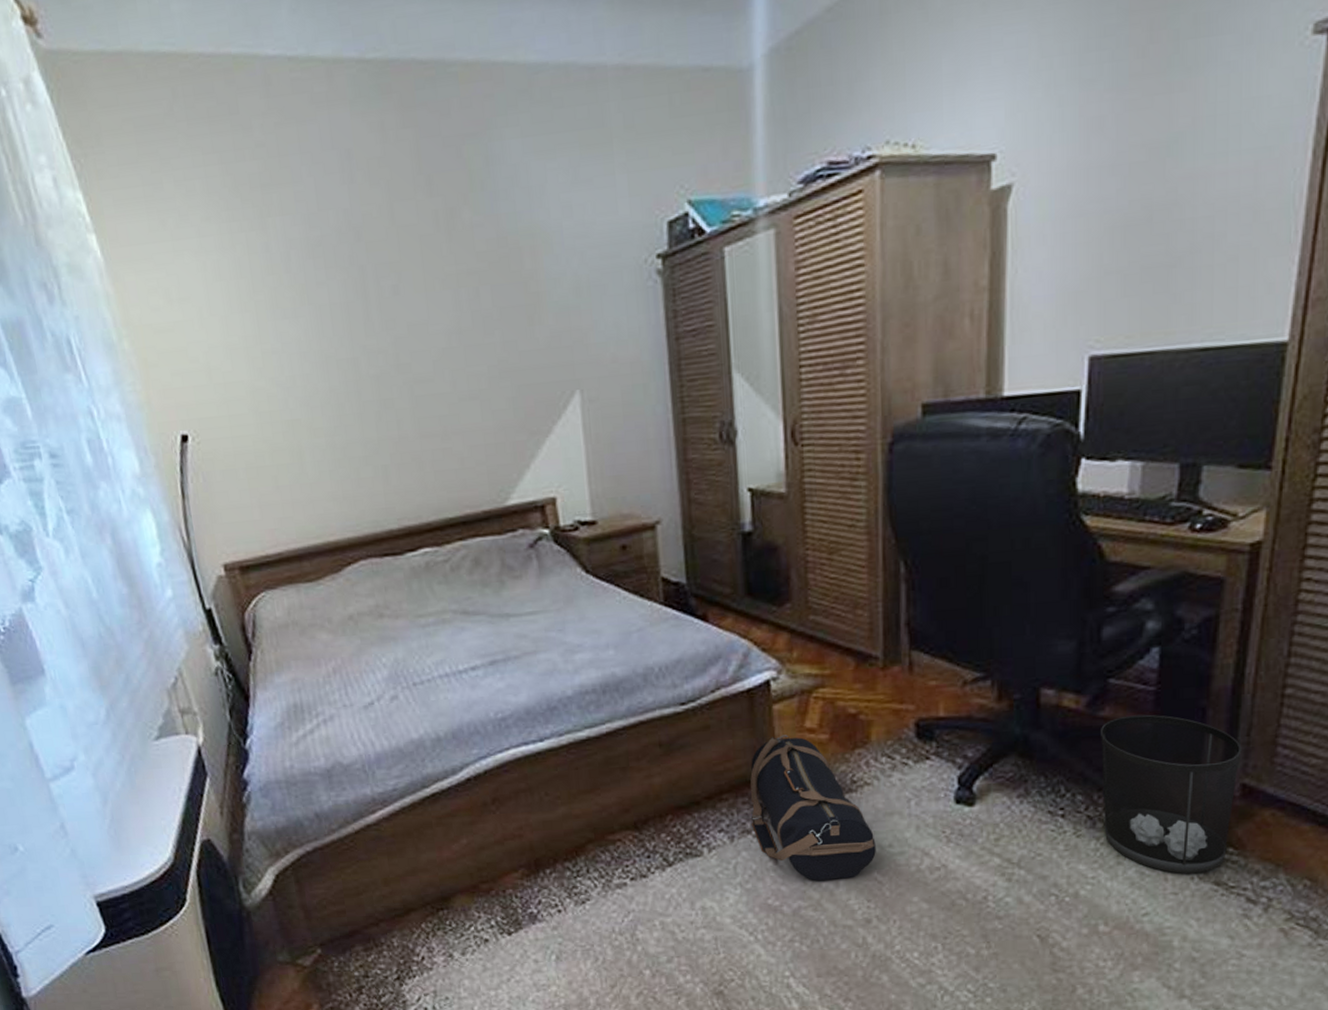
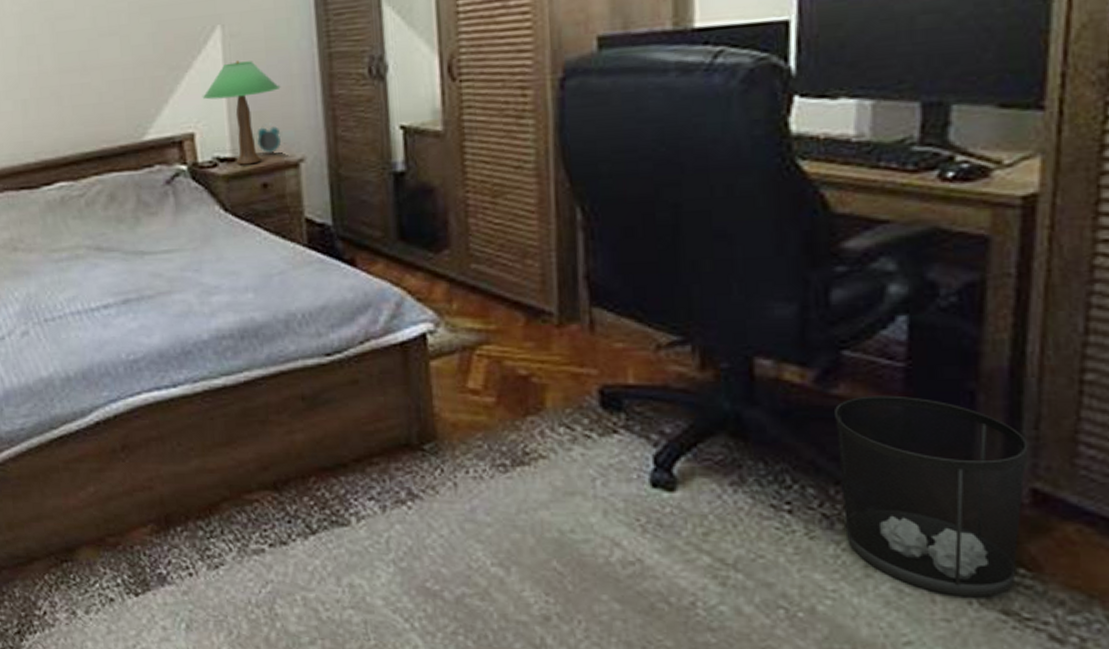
table lamp: none [562,426,638,528] -> present [202,61,281,165]
alarm clock: none [615,486,639,517] -> present [257,122,282,154]
duffel bag: present [750,735,876,882] -> none [404,395,555,567]

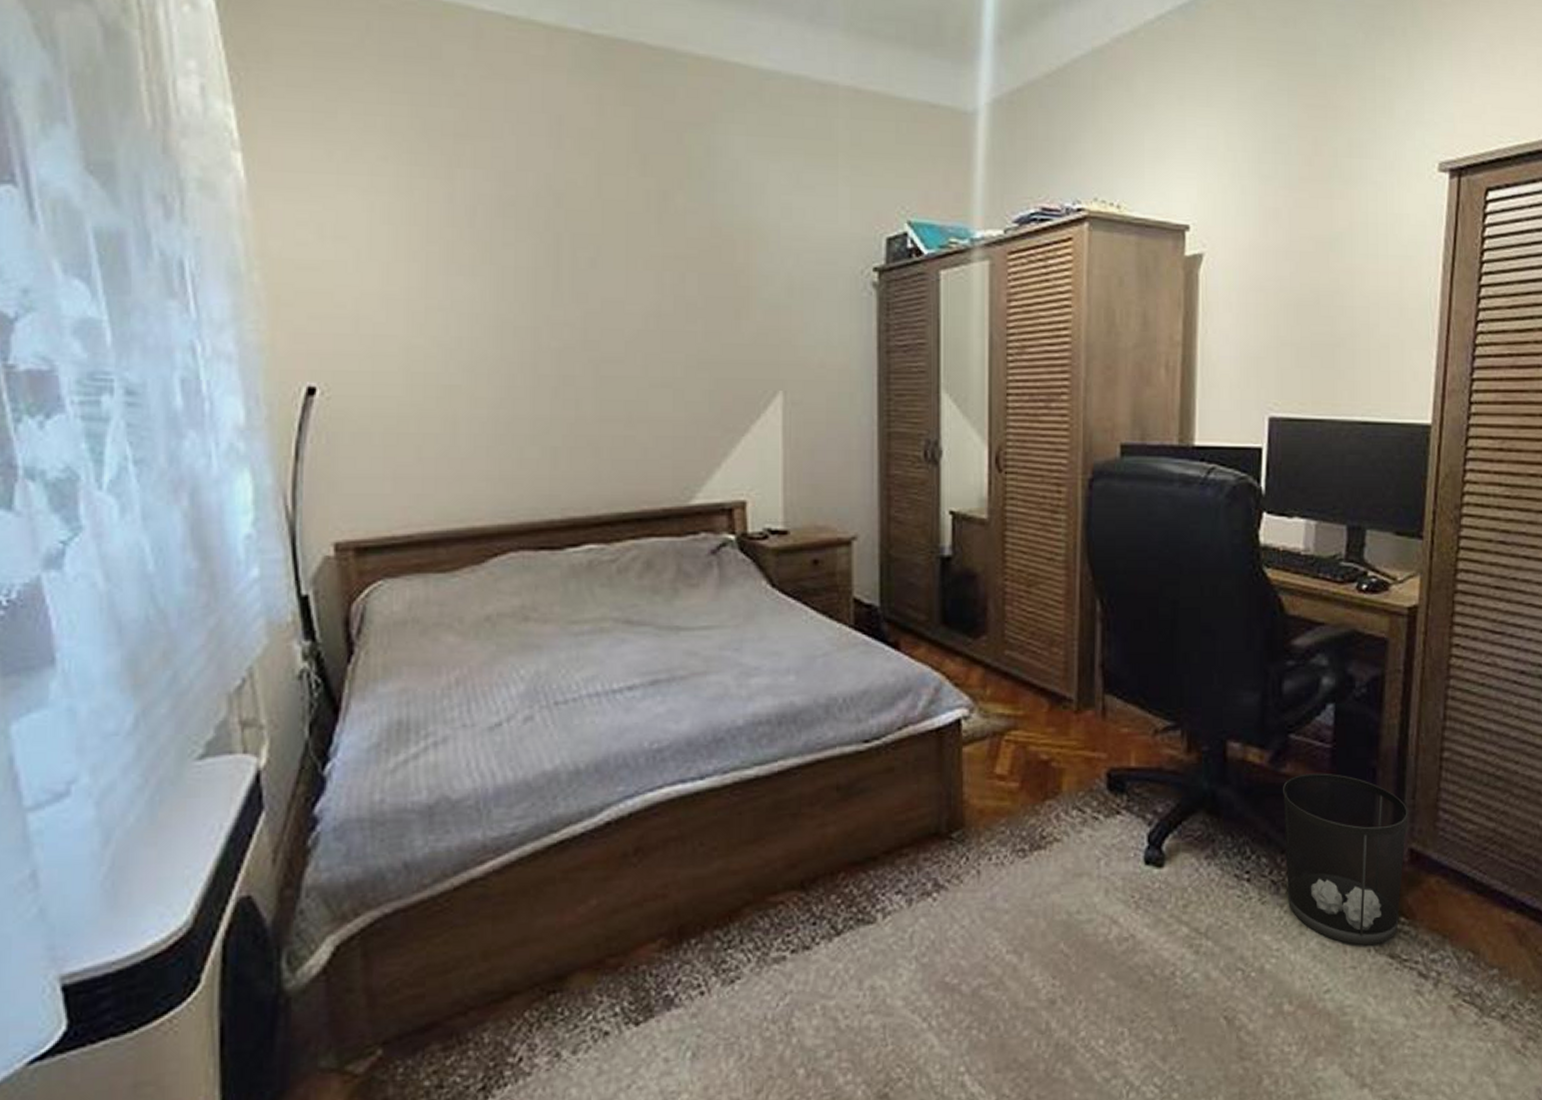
table lamp: present [202,61,281,165] -> none [757,430,839,539]
alarm clock: present [257,122,282,154] -> none [811,497,836,530]

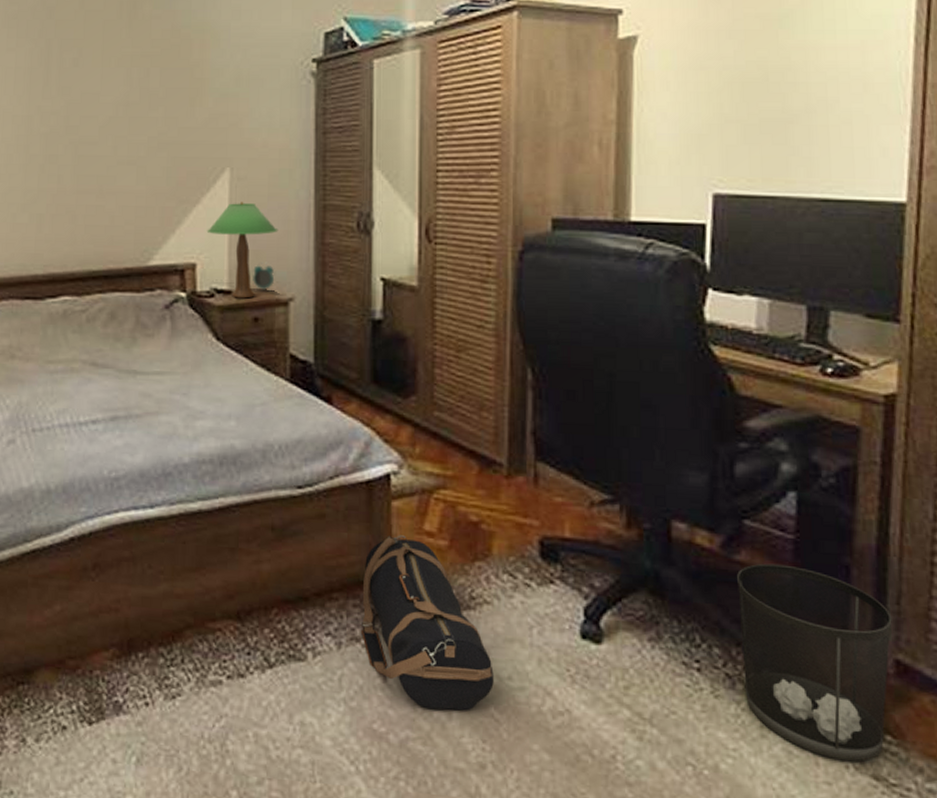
table lamp: none [757,430,839,539] -> present [206,202,279,299]
alarm clock: none [811,497,836,530] -> present [253,261,275,292]
duffel bag: none [933,781,1063,955] -> present [362,535,494,711]

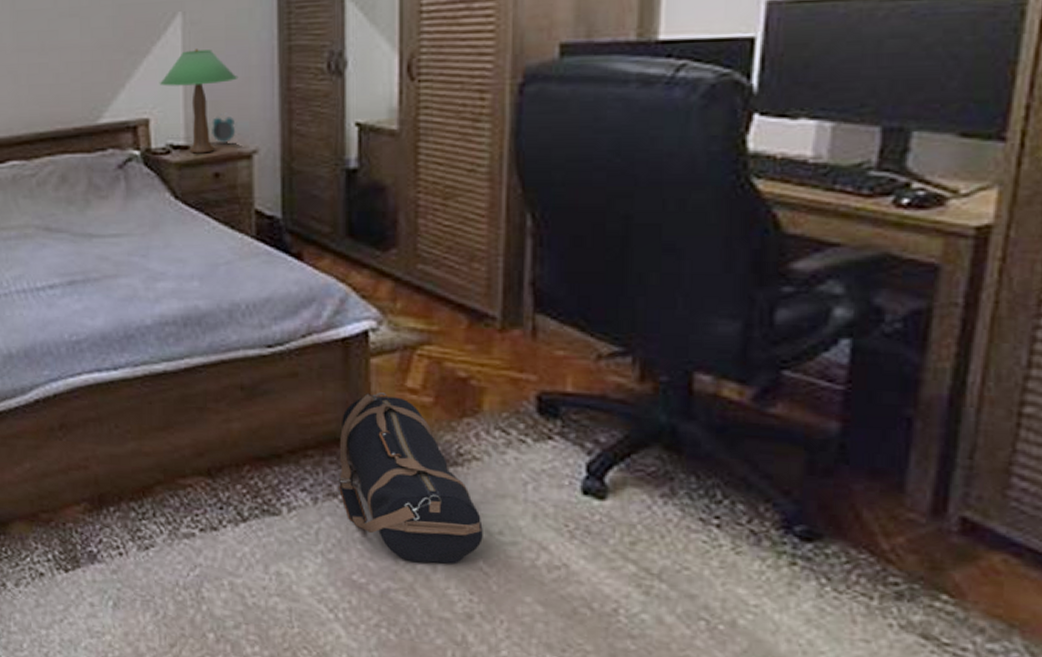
waste bin: present [736,563,892,763] -> none [769,416,962,621]

